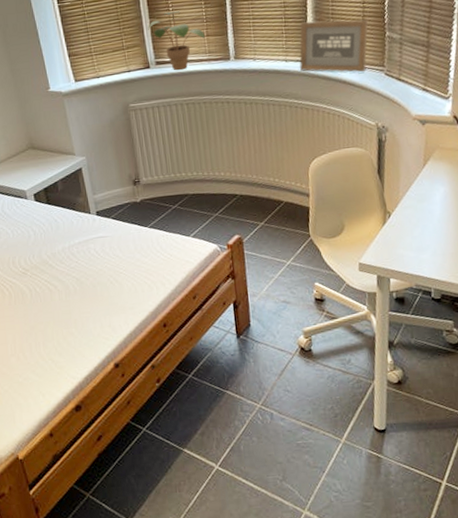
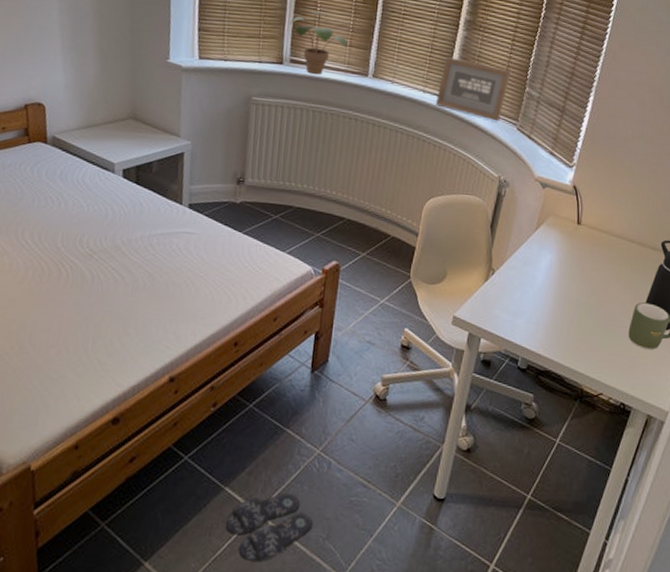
slippers: none [191,446,269,508] -> present [225,493,313,562]

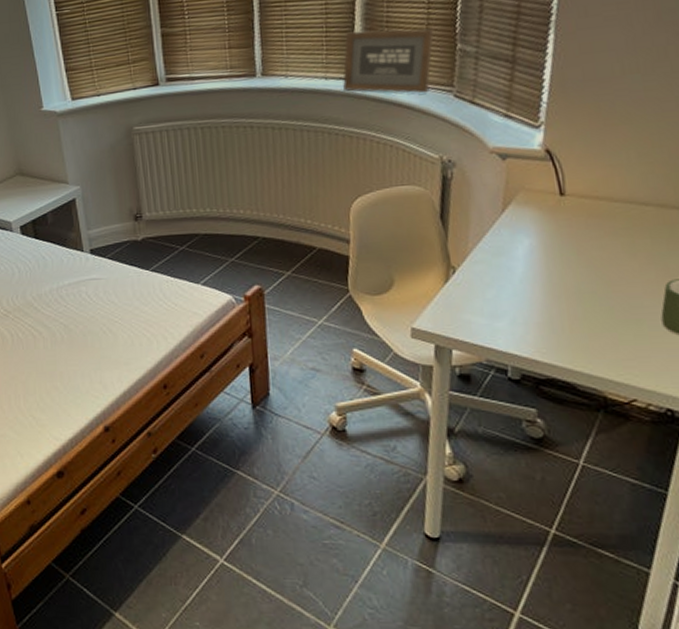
slippers: present [225,493,313,562] -> none [189,539,286,611]
potted plant: present [290,11,348,75] -> none [158,18,226,89]

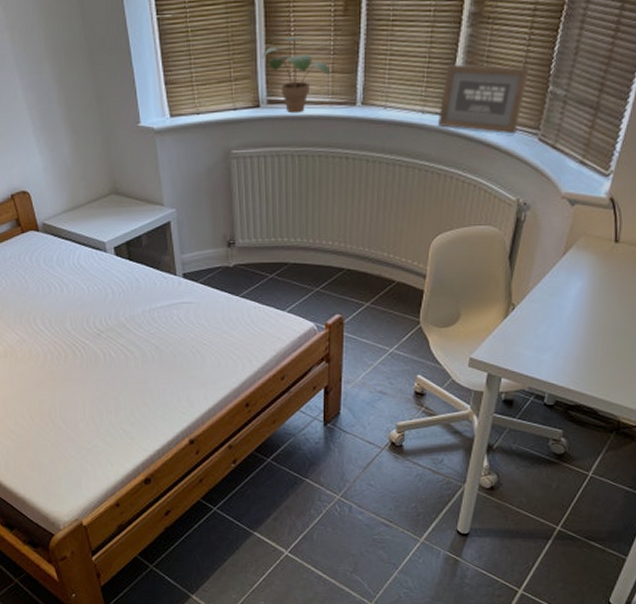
potted plant: none [158,18,226,89] -> present [262,36,330,114]

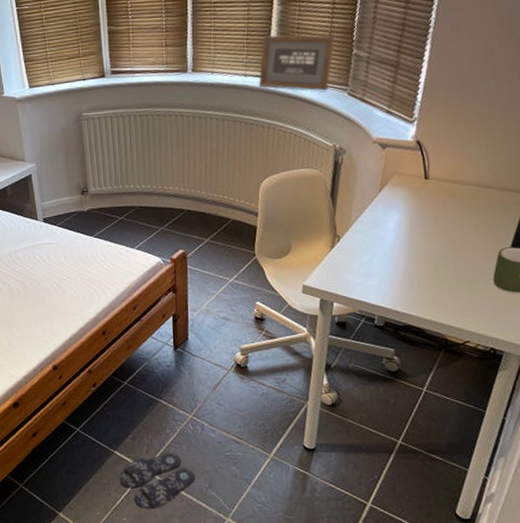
slippers: none [258,535,340,592] -> present [119,453,195,508]
potted plant: present [262,36,330,114] -> none [105,18,163,81]

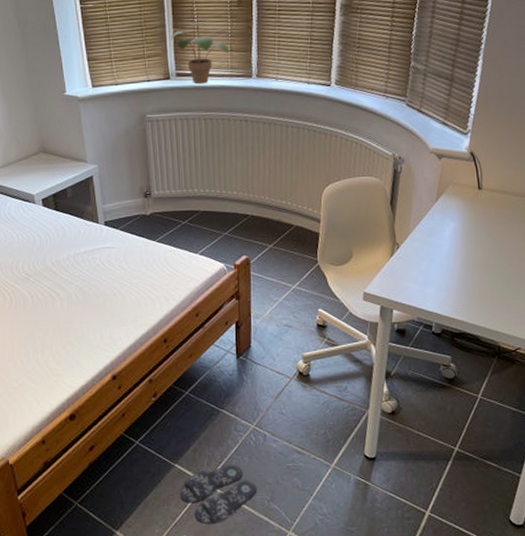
potted plant: none [105,18,163,81] -> present [171,22,228,84]
picture frame: present [259,35,336,91] -> none [322,45,395,101]

